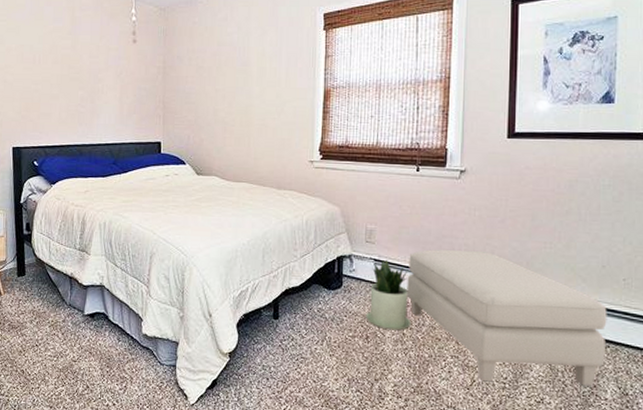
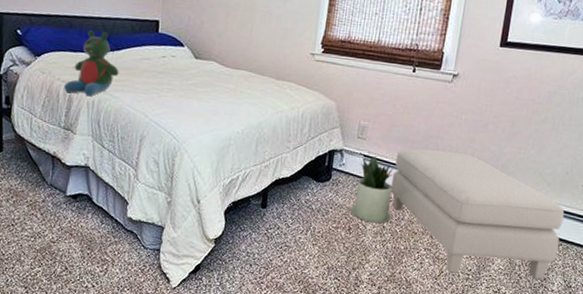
stuffed animal: none [78,157,127,218] -> present [64,30,119,97]

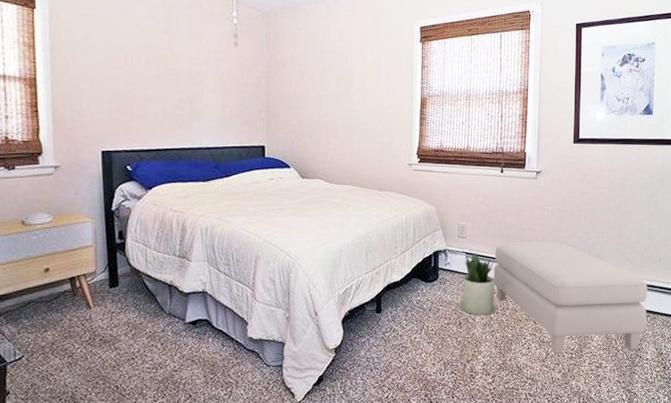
stuffed animal: present [64,30,119,97] -> none [177,161,230,224]

